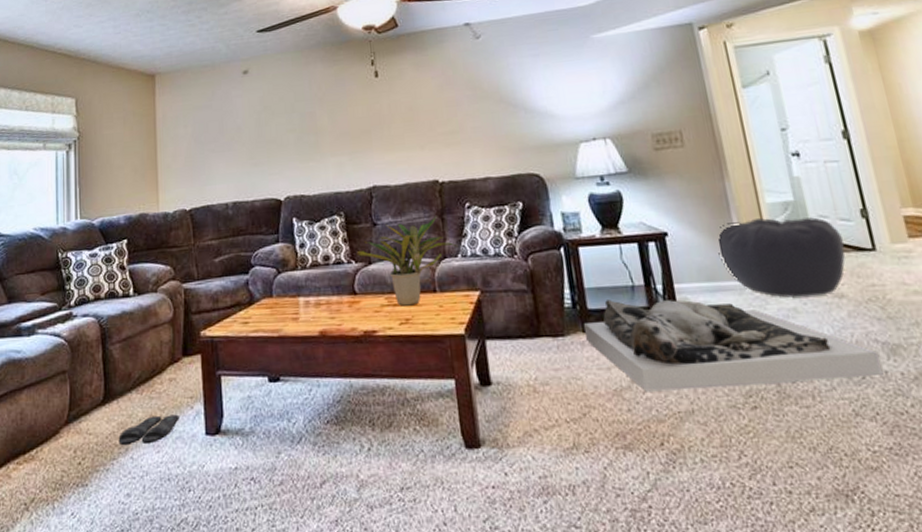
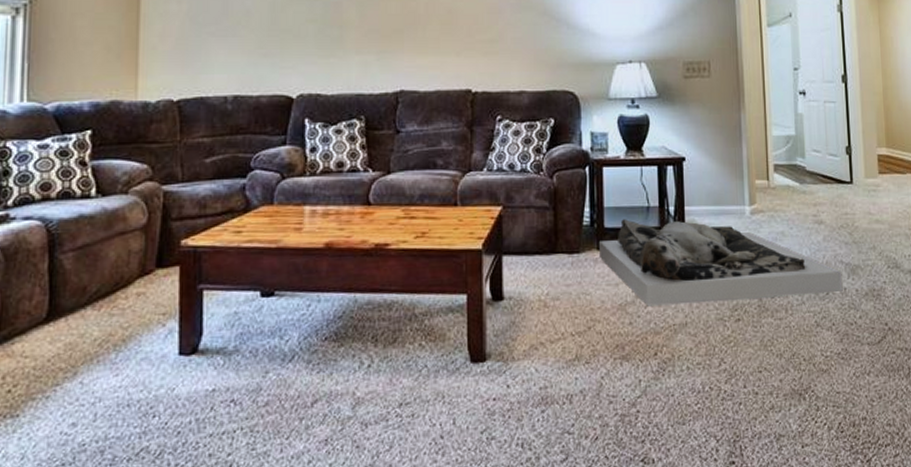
slippers: present [118,414,179,445] -> none [64,333,147,368]
potted plant: present [356,216,459,306] -> none [375,127,485,219]
bean bag chair: present [717,217,846,297] -> none [727,150,829,222]

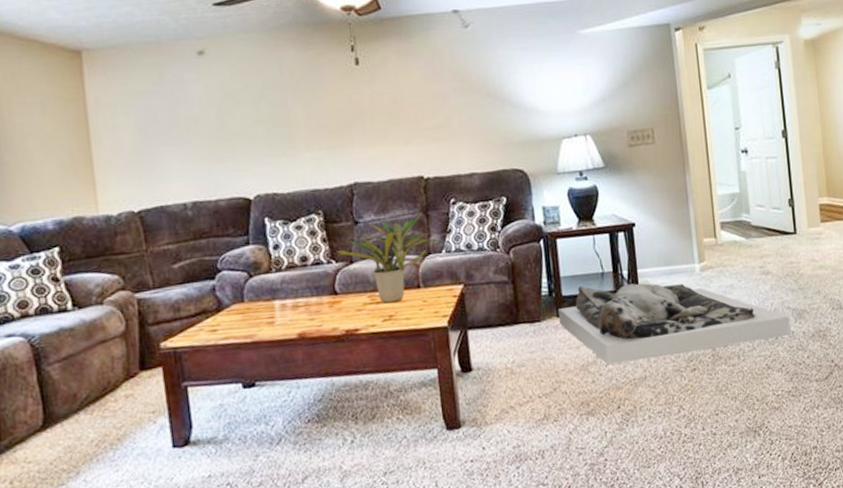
potted plant: none [375,127,485,219] -> present [337,212,443,304]

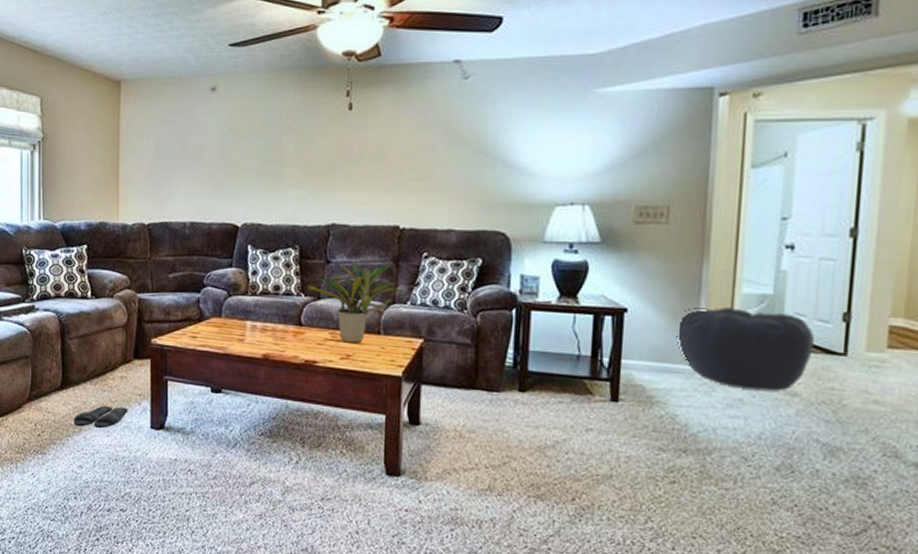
slippers: none [66,431,140,469] -> present [73,405,128,428]
dog bed: present [557,283,791,365] -> none [520,365,816,474]
bean bag chair: none [676,207,774,276] -> present [676,307,814,391]

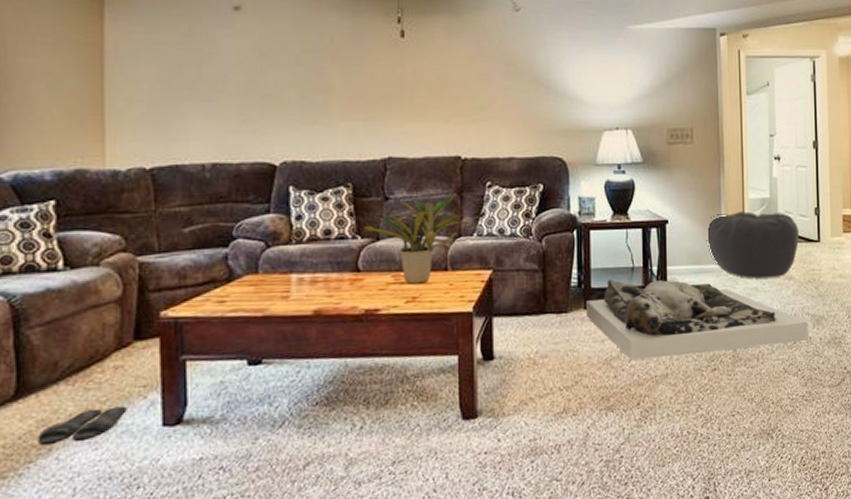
dog bed: none [520,365,816,474] -> present [585,279,808,361]

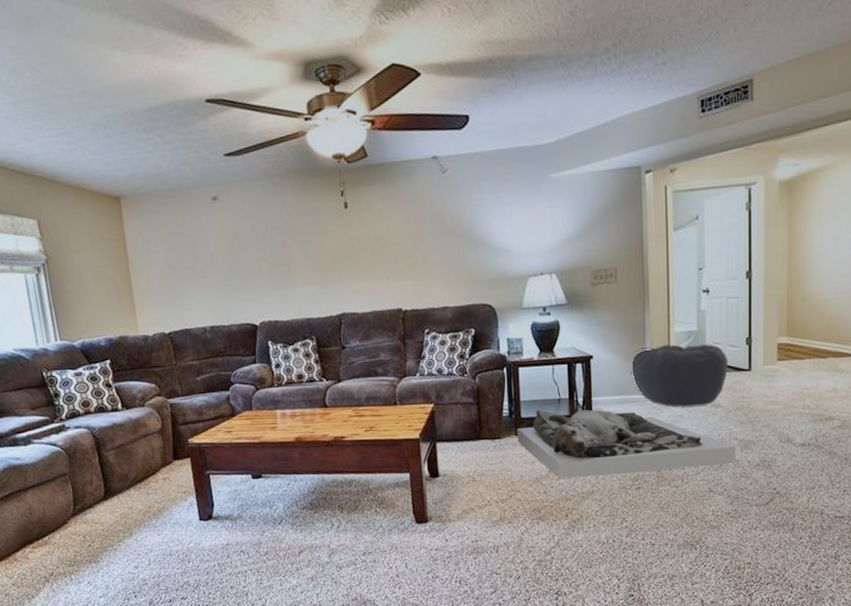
slippers: present [37,406,127,445] -> none [122,505,175,530]
potted plant: present [363,193,475,284] -> none [327,340,418,417]

